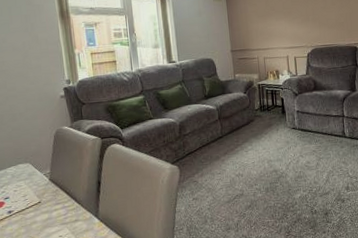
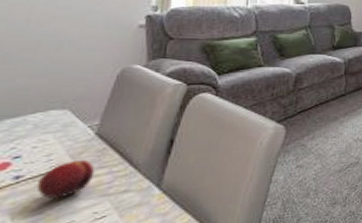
fruit: none [22,198,55,227] -> present [36,159,96,199]

